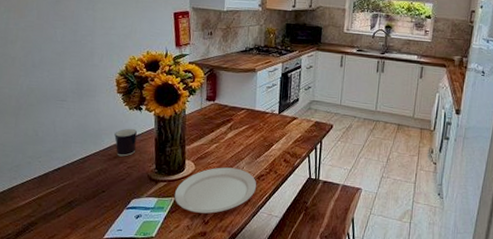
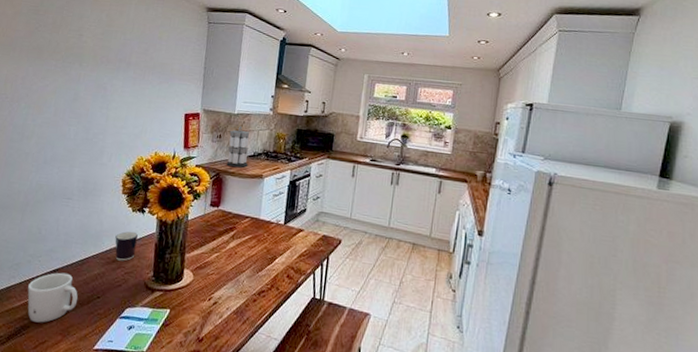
mug: none [31,171,84,219] -> present [27,272,78,323]
plate: present [174,167,257,214] -> none [169,279,257,331]
spice rack: none [219,23,241,63] -> present [226,126,250,168]

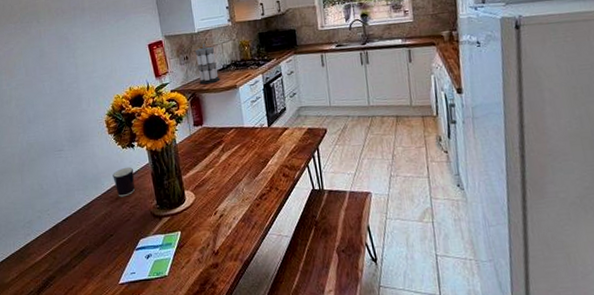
mug: present [27,272,78,323] -> none [44,220,94,272]

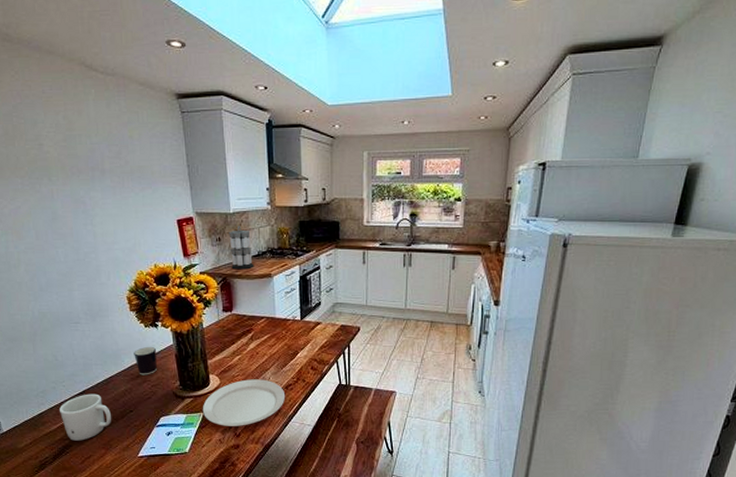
mug: none [44,220,94,272] -> present [59,393,112,441]
plate: none [179,191,261,244] -> present [202,379,286,426]

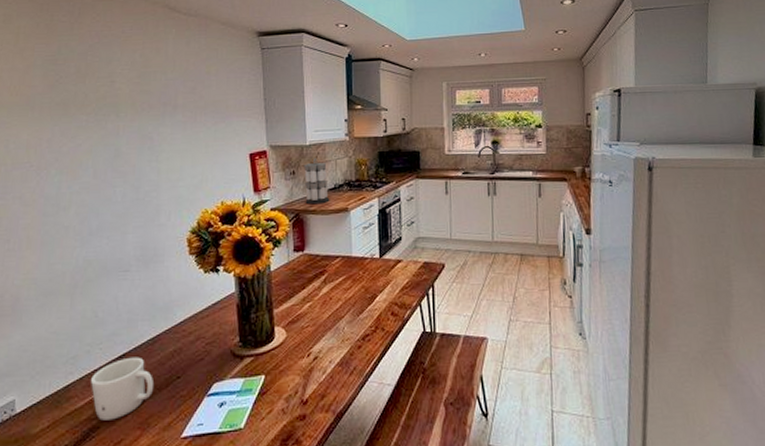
mug: present [134,346,158,375] -> none [188,295,215,331]
plate: present [202,379,286,426] -> none [263,329,362,392]

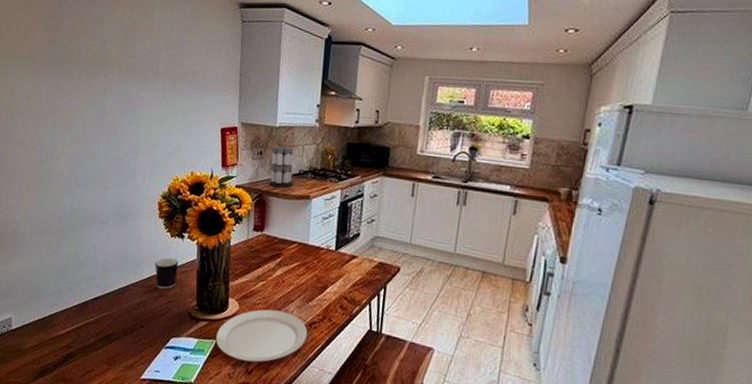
mug: present [91,357,155,421] -> none [70,300,122,352]
mug: none [188,295,215,331] -> present [154,258,178,290]
plate: none [263,329,362,392] -> present [215,309,308,363]

